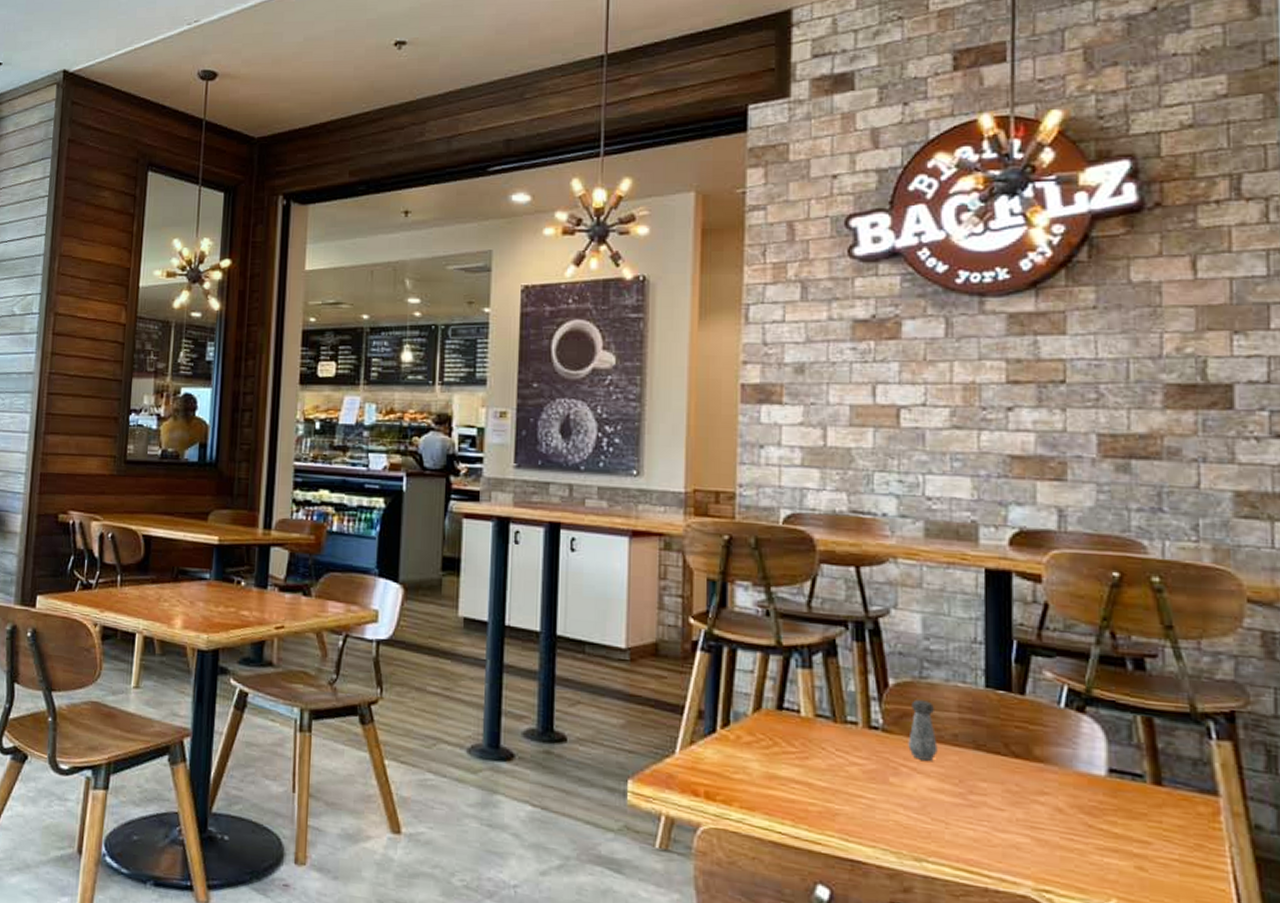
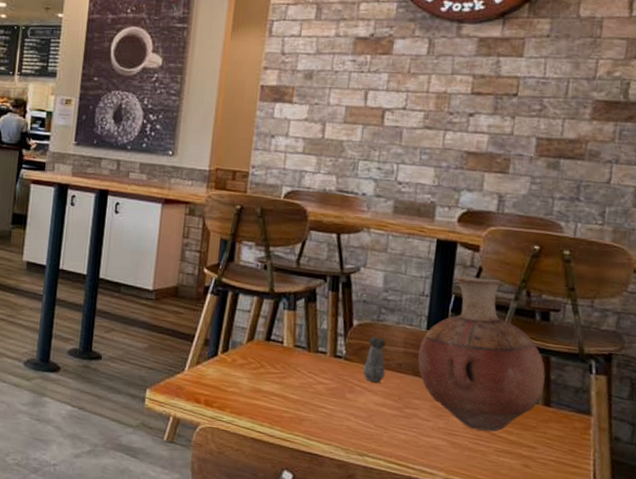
vase: none [979,615,1150,823] -> present [418,275,545,432]

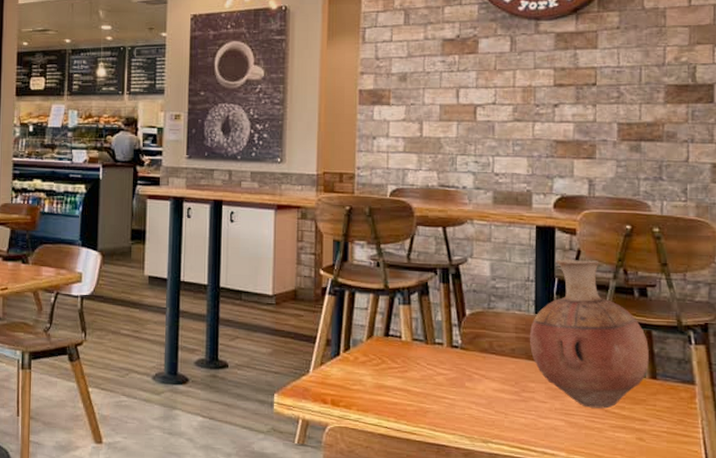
salt shaker: present [363,337,386,383] -> none [479,325,500,369]

